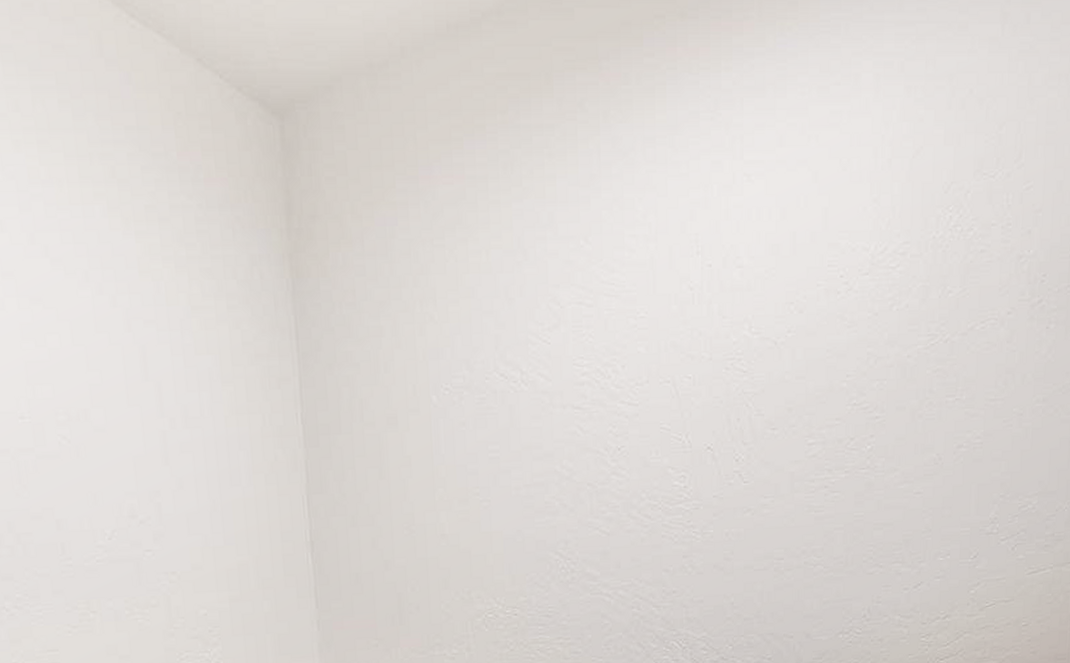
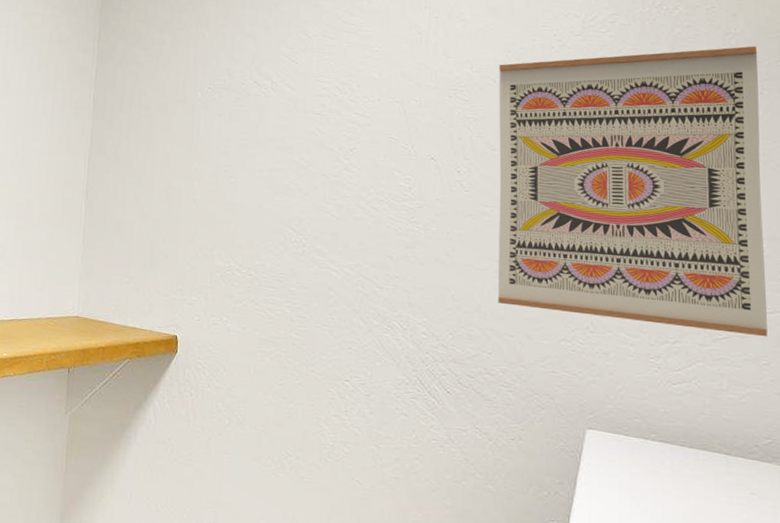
wall art: none [777,270,1049,605] -> present [498,46,768,337]

